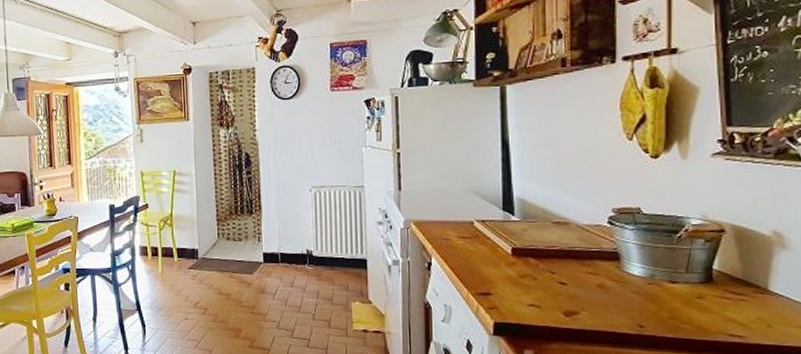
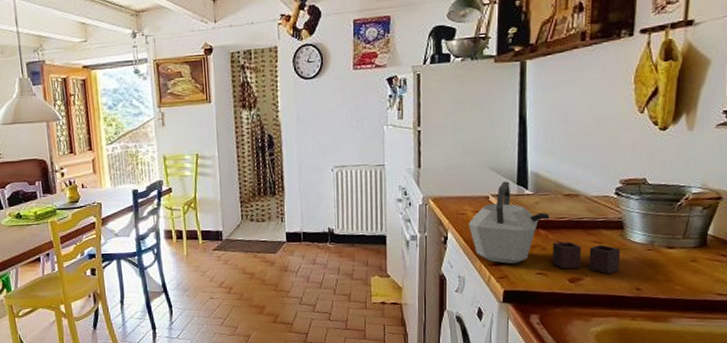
kettle: none [452,206,618,309] -> present [468,181,620,274]

